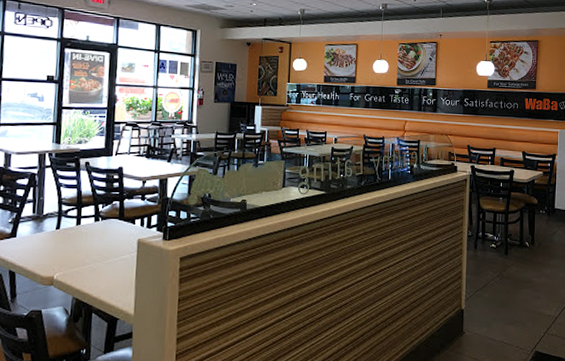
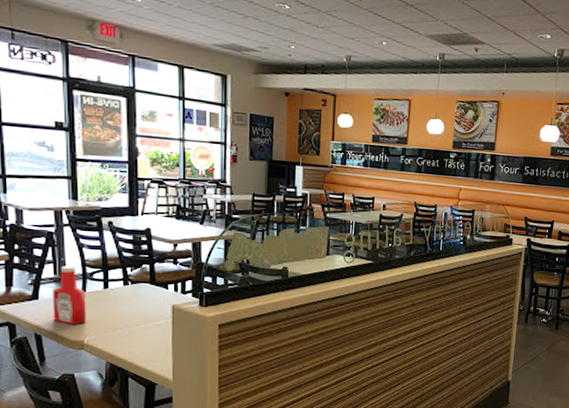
ketchup bottle: none [27,204,60,261] -> present [52,266,86,324]

